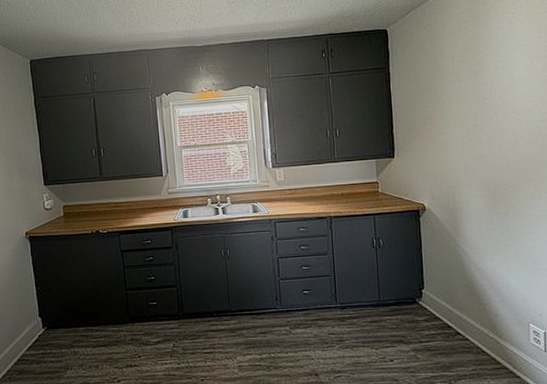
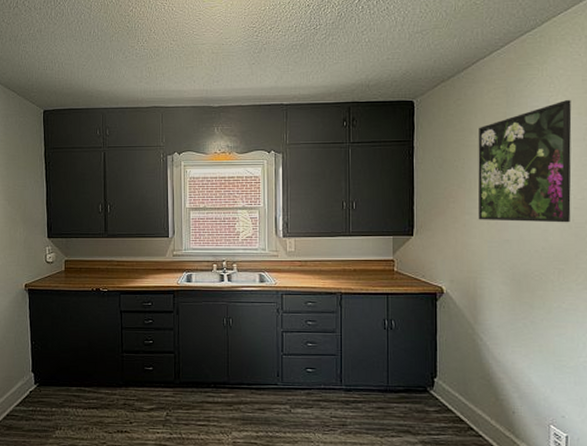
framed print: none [448,20,538,139] -> present [478,100,572,223]

